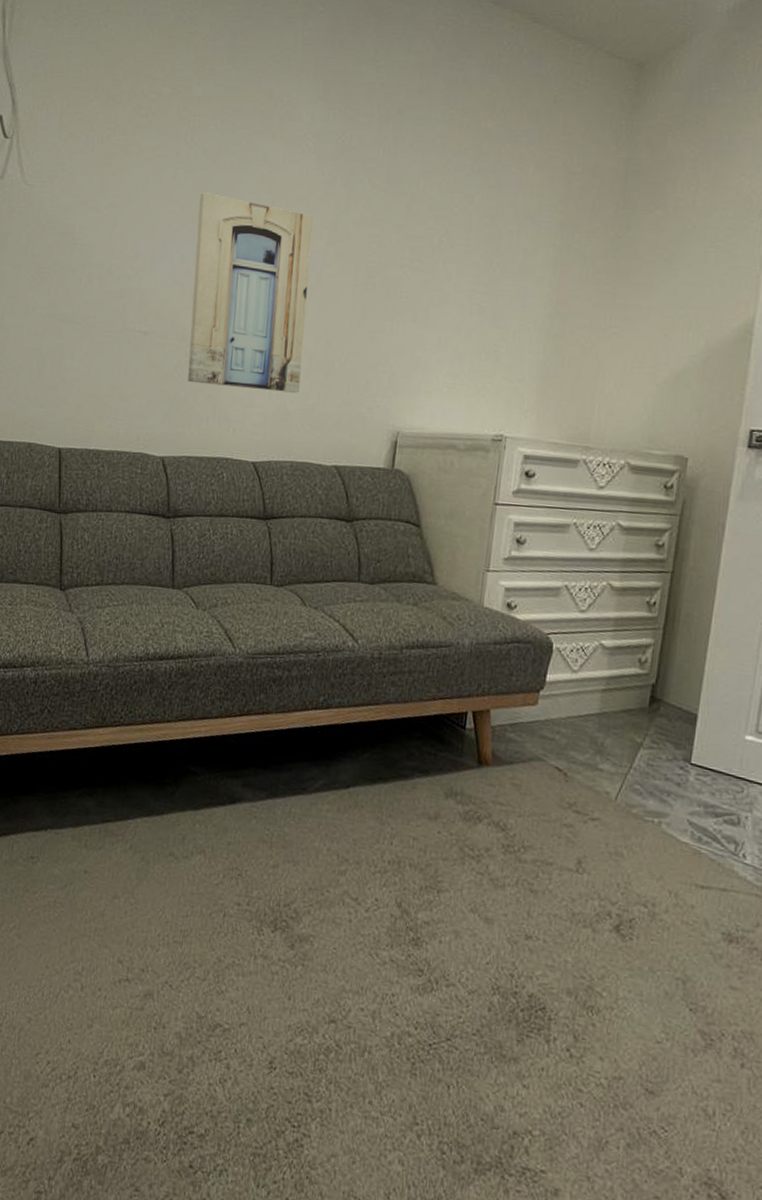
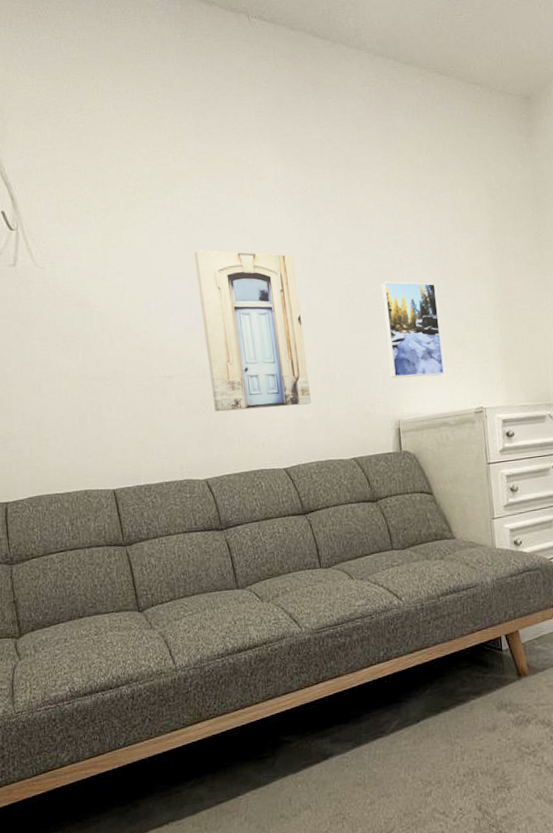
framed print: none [398,264,477,388] -> present [380,281,445,379]

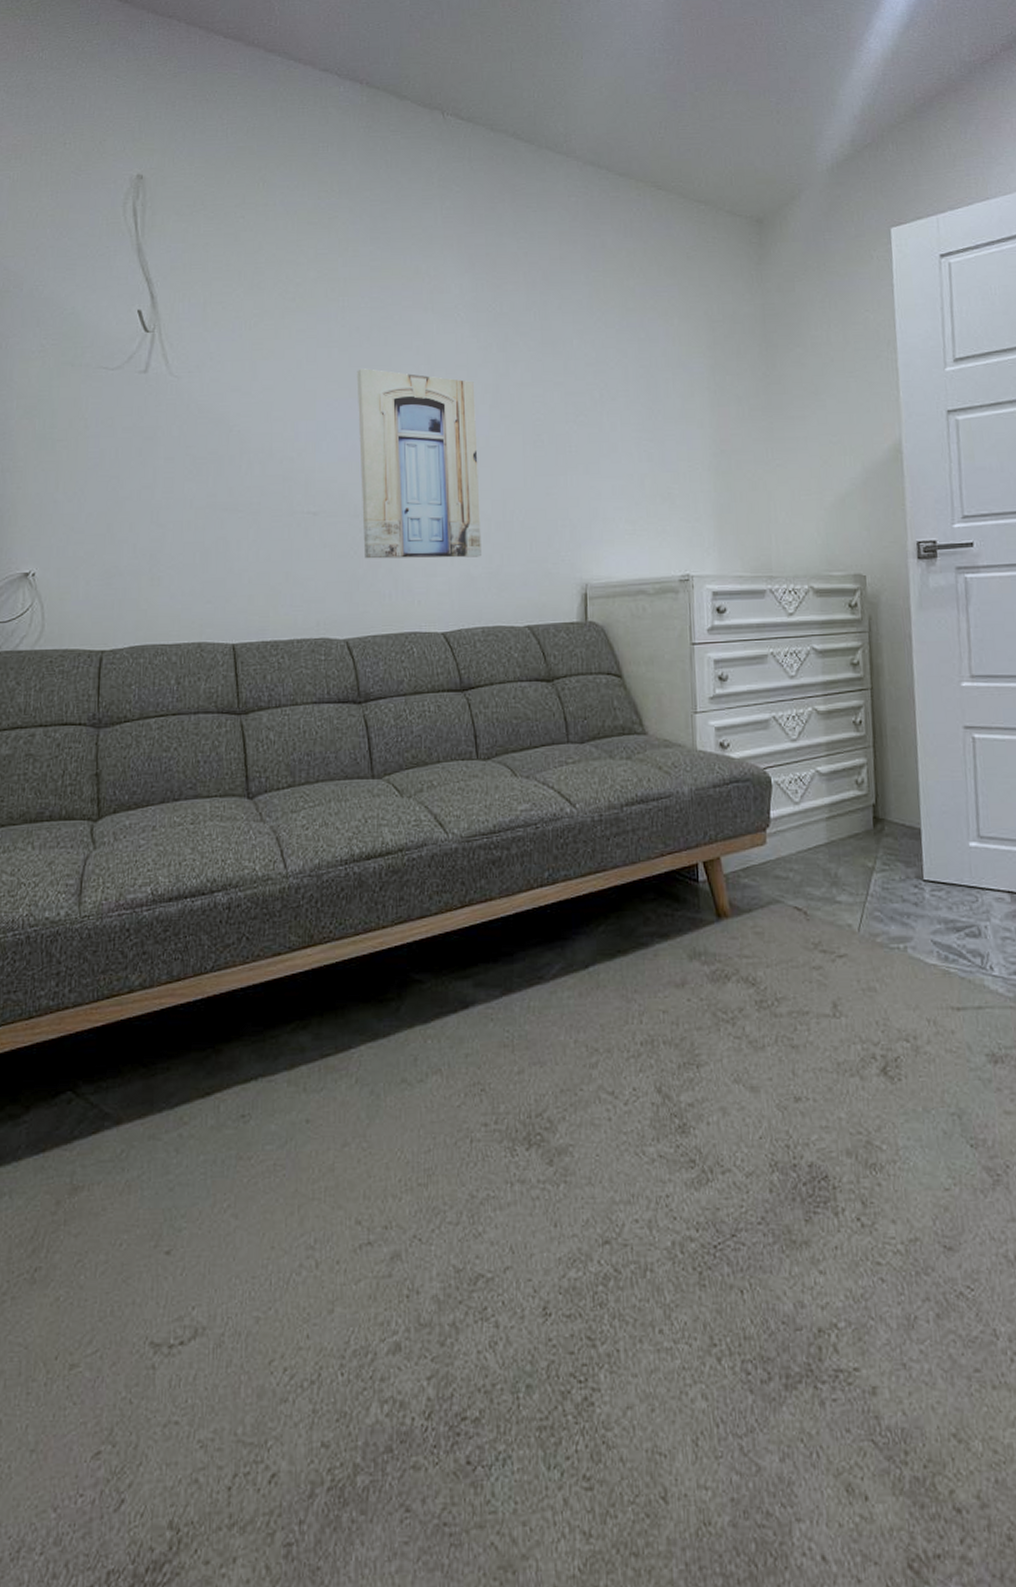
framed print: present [380,281,445,379] -> none [574,418,646,534]

